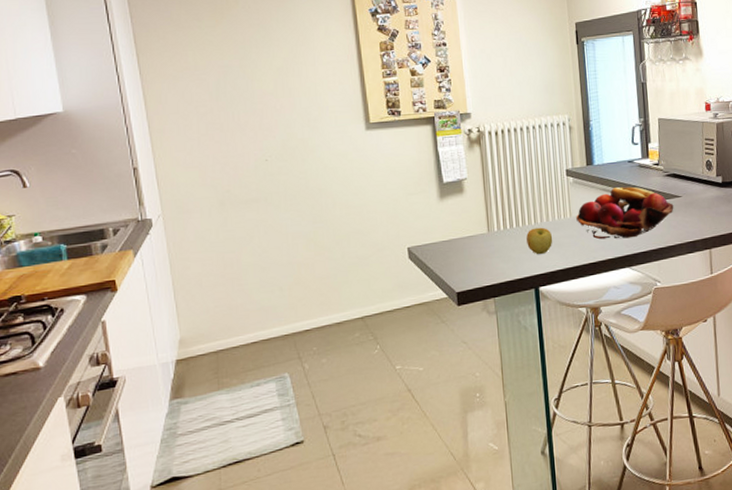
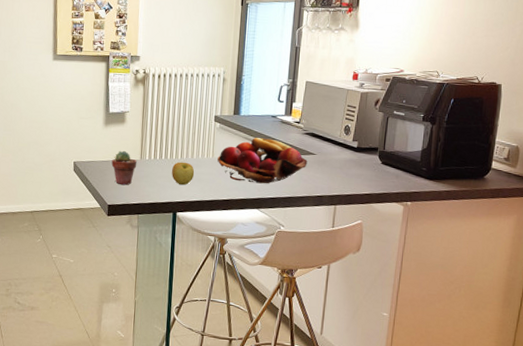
potted succulent: none [454,224,485,266] -> present [111,150,137,186]

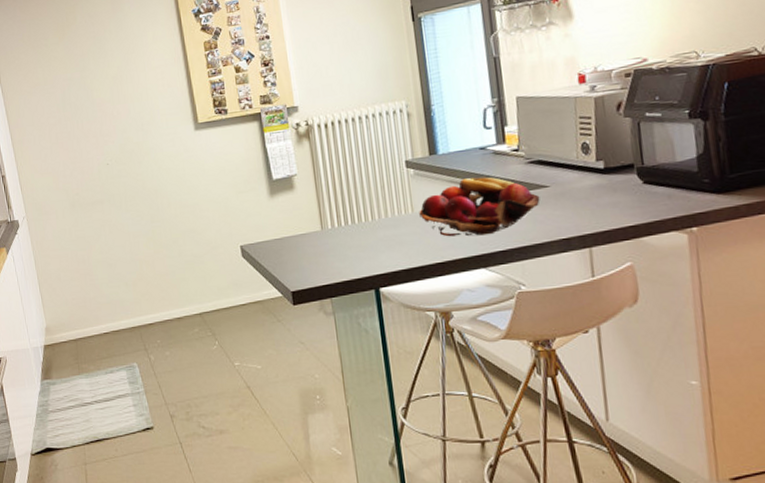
potted succulent: present [111,150,137,186] -> none [286,222,319,265]
apple: present [172,162,195,186] -> none [363,224,394,254]

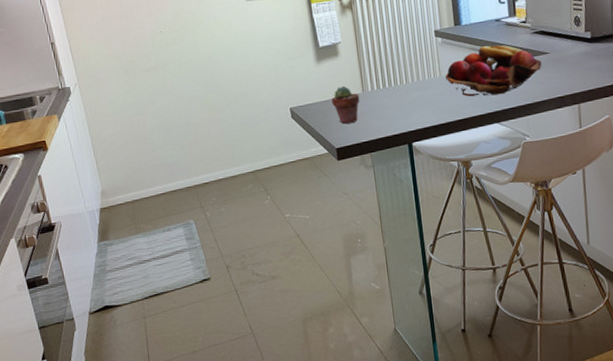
potted succulent: none [286,222,319,265] -> present [331,85,360,124]

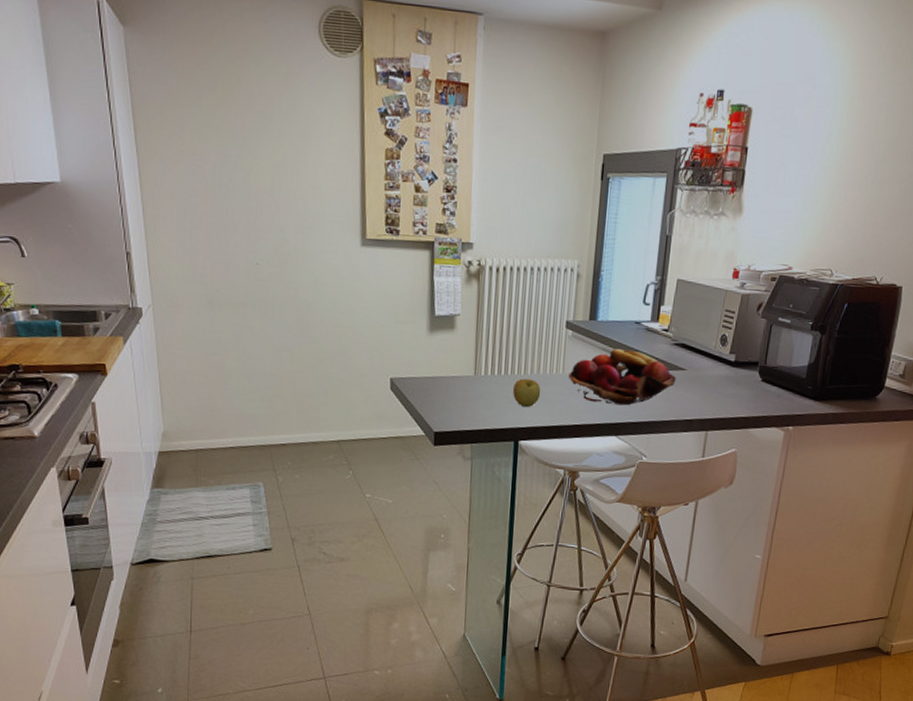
potted succulent: present [331,85,360,124] -> none [438,364,470,408]
apple: none [399,86,424,113] -> present [513,378,541,408]

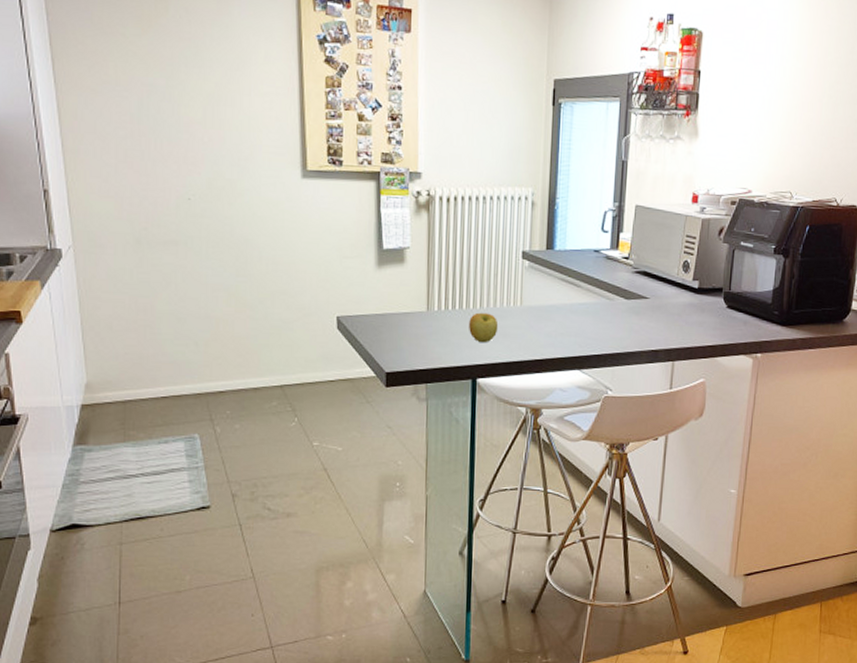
fruit basket: present [569,349,676,406] -> none [527,279,639,338]

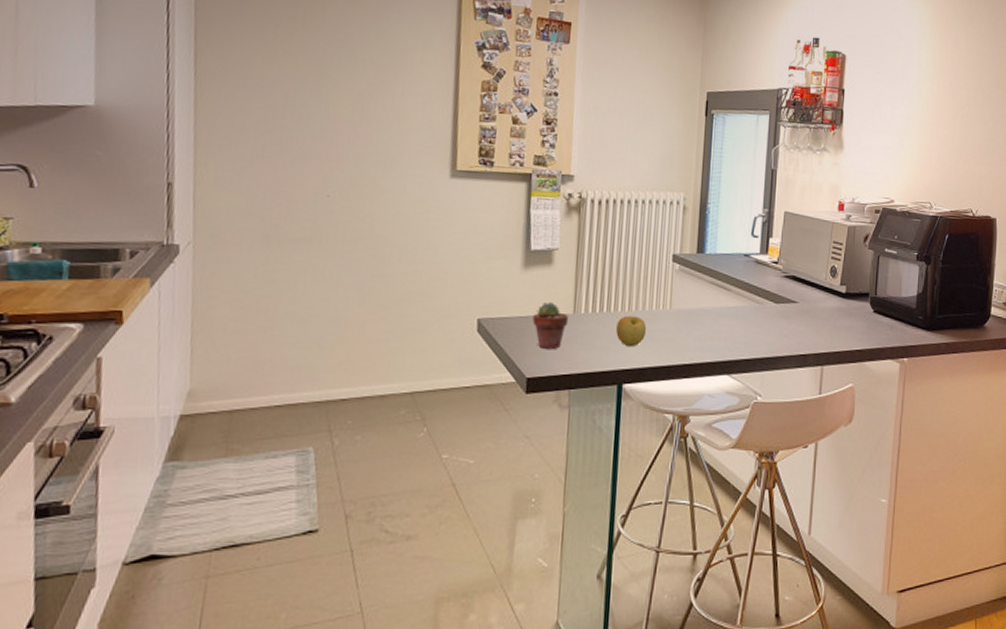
potted succulent: none [388,299,423,346] -> present [532,301,569,350]

